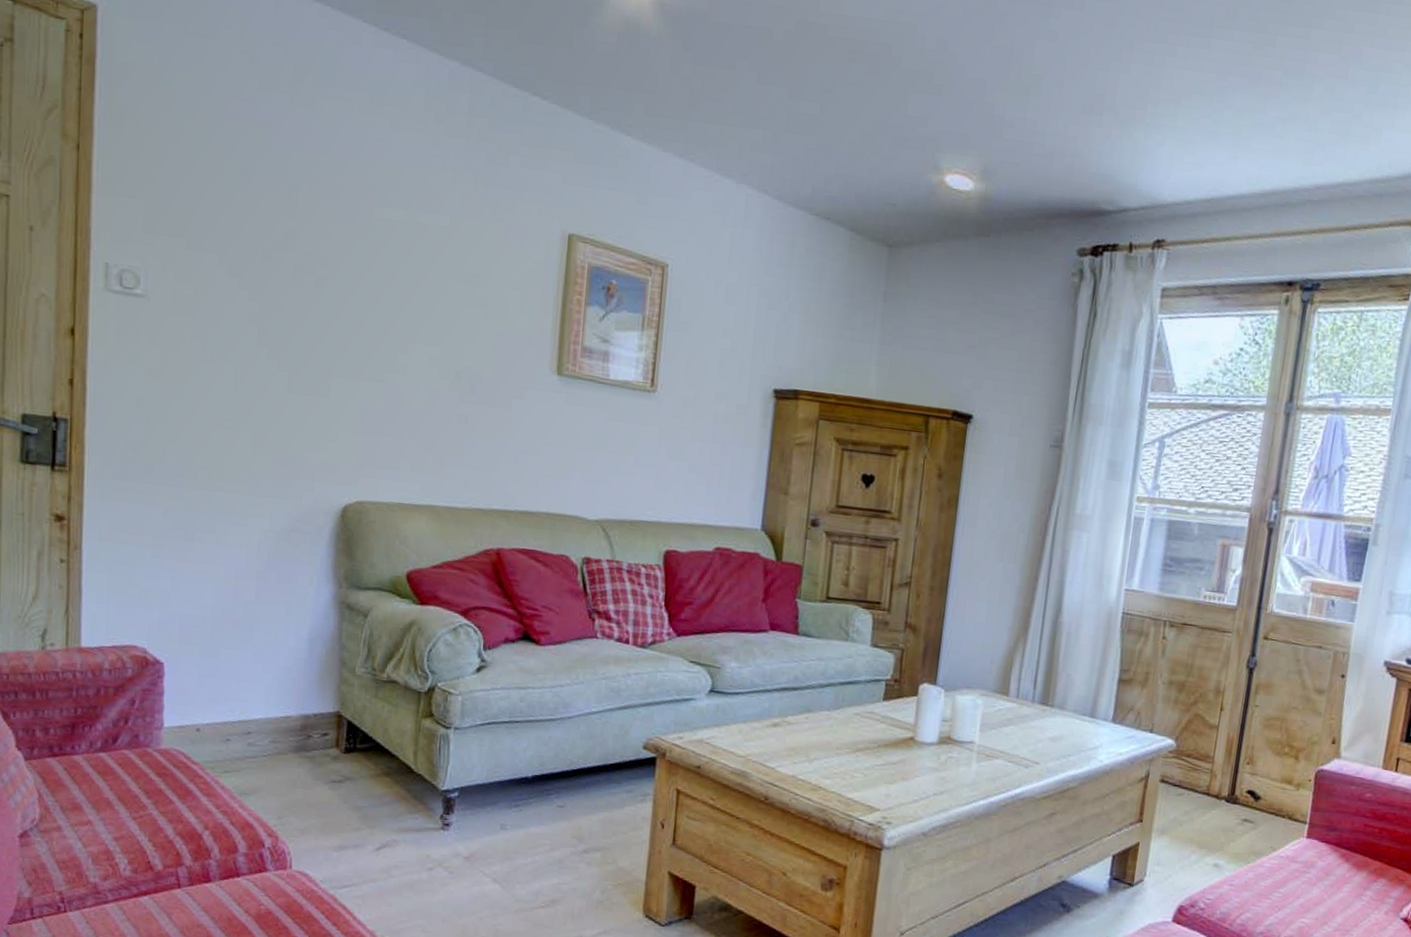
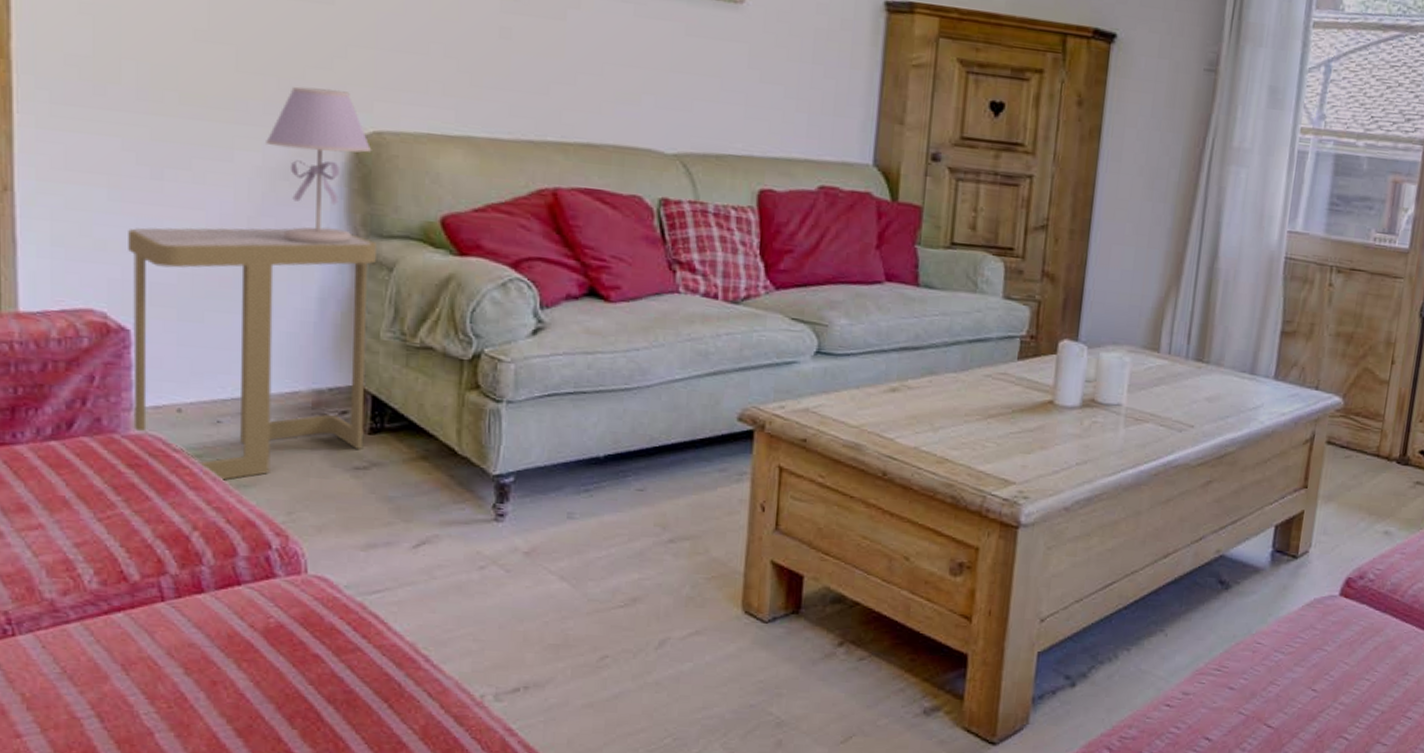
side table: none [162,579,355,790] -> present [128,227,376,481]
table lamp: none [273,464,355,594] -> present [266,86,372,244]

